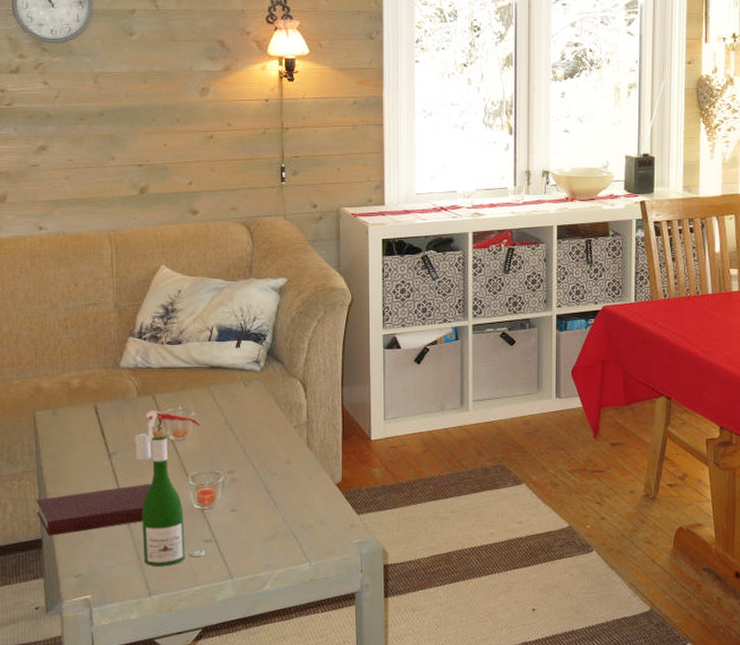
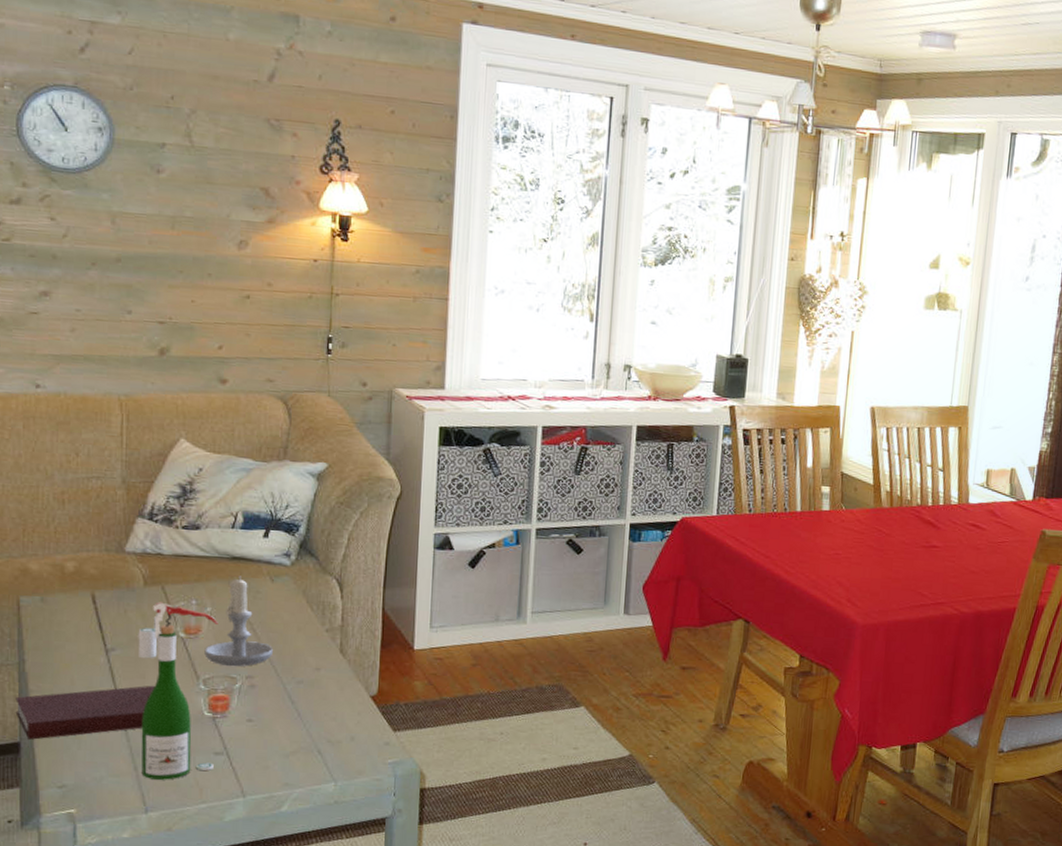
candle: none [191,383,250,464] -> present [204,576,274,667]

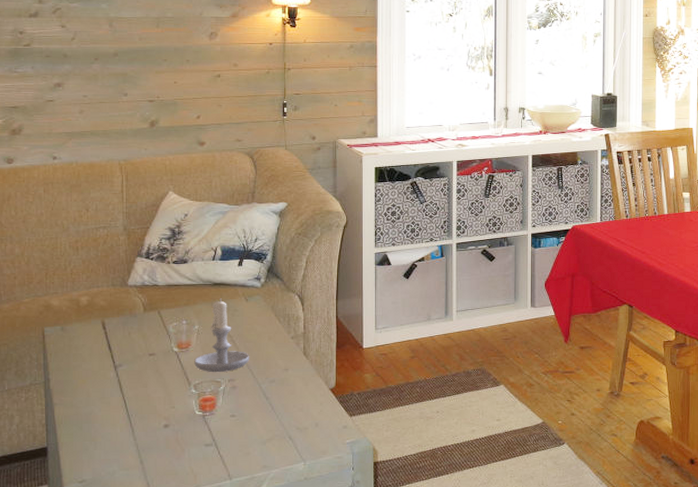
notebook: present [15,685,155,740] -> none [43,392,155,444]
wine bottle: present [138,602,218,780] -> none [140,324,205,470]

